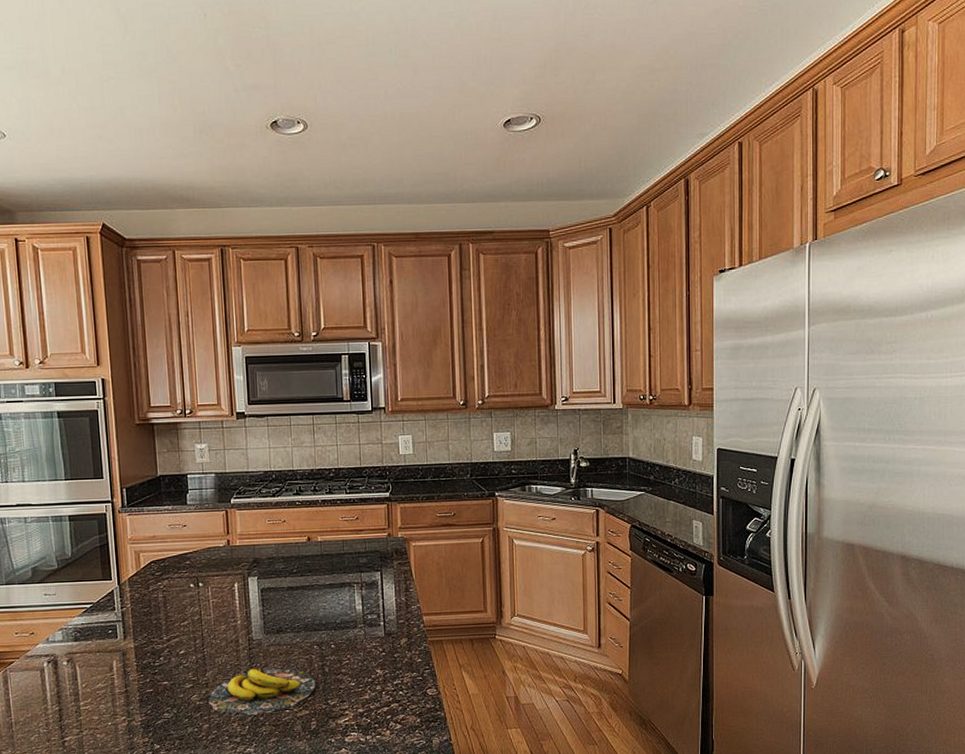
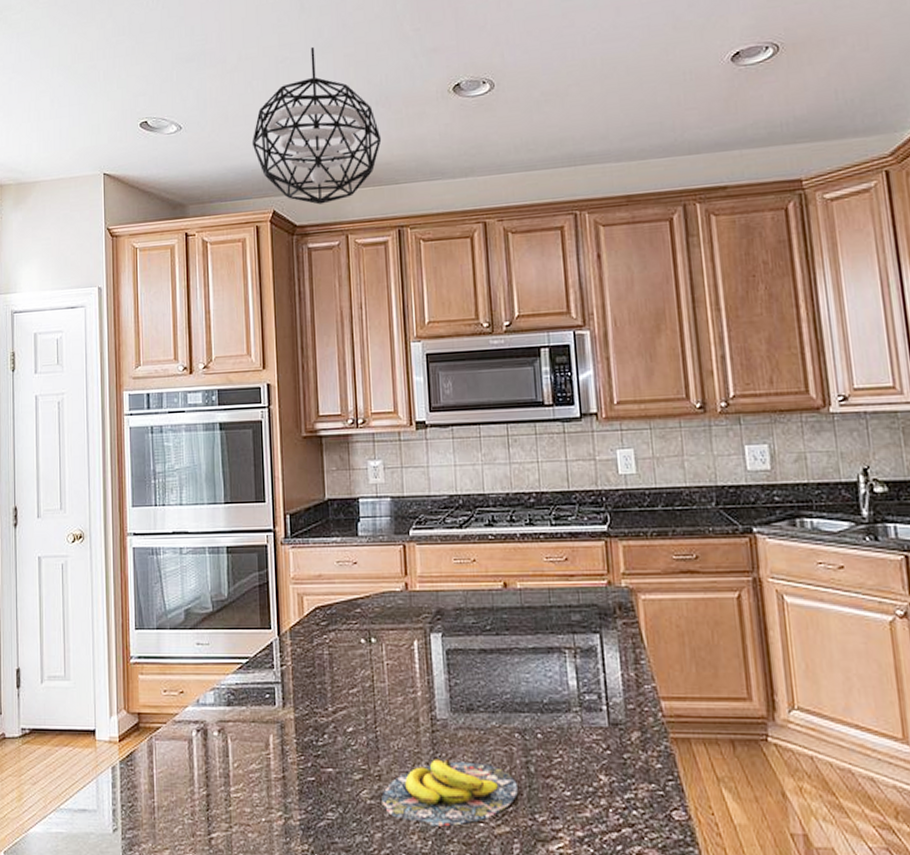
pendant light: none [79,69,205,221] -> present [252,46,382,205]

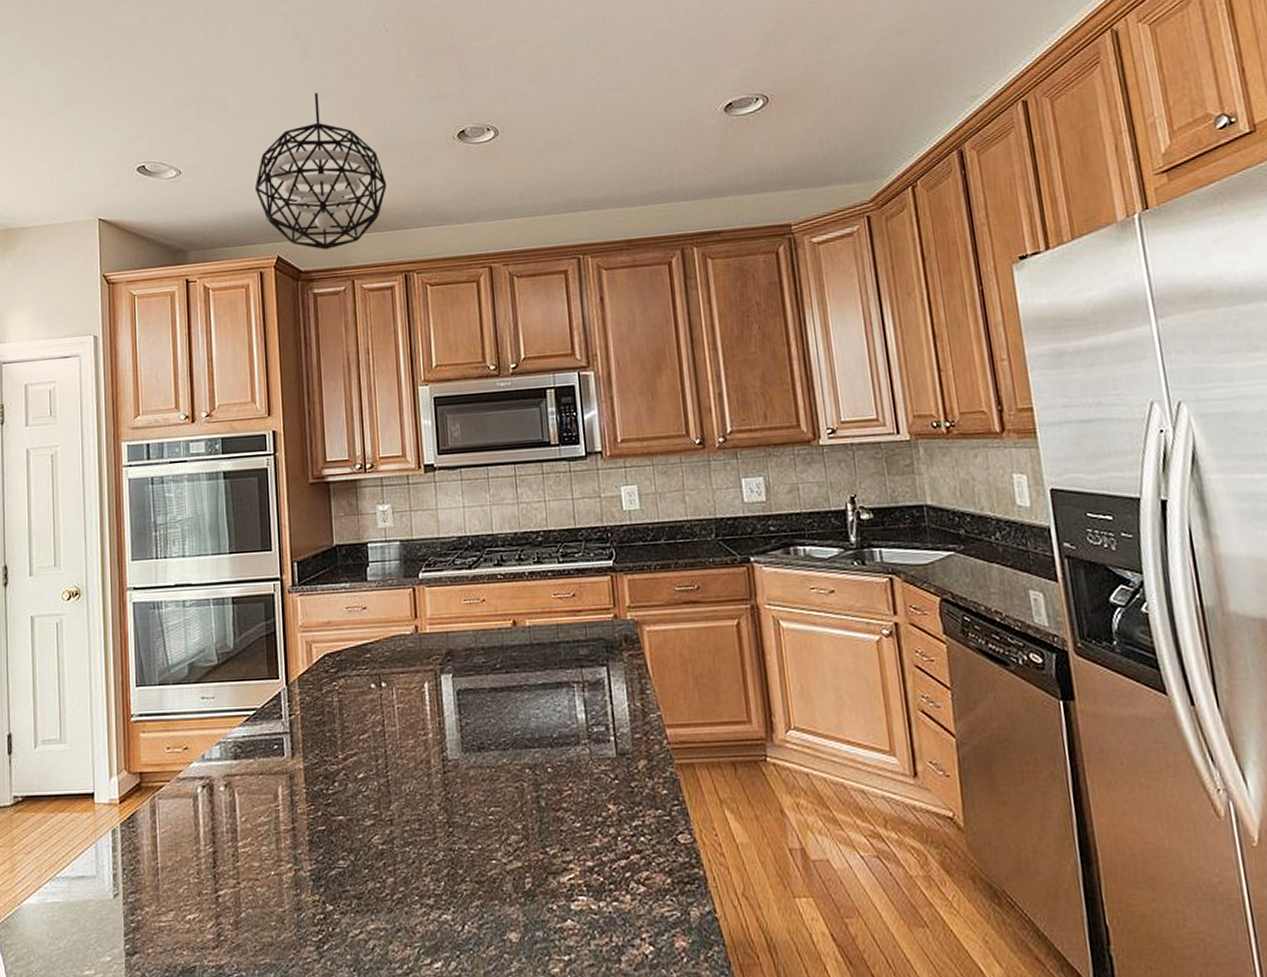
banana: present [381,759,518,827] -> none [393,799,529,867]

